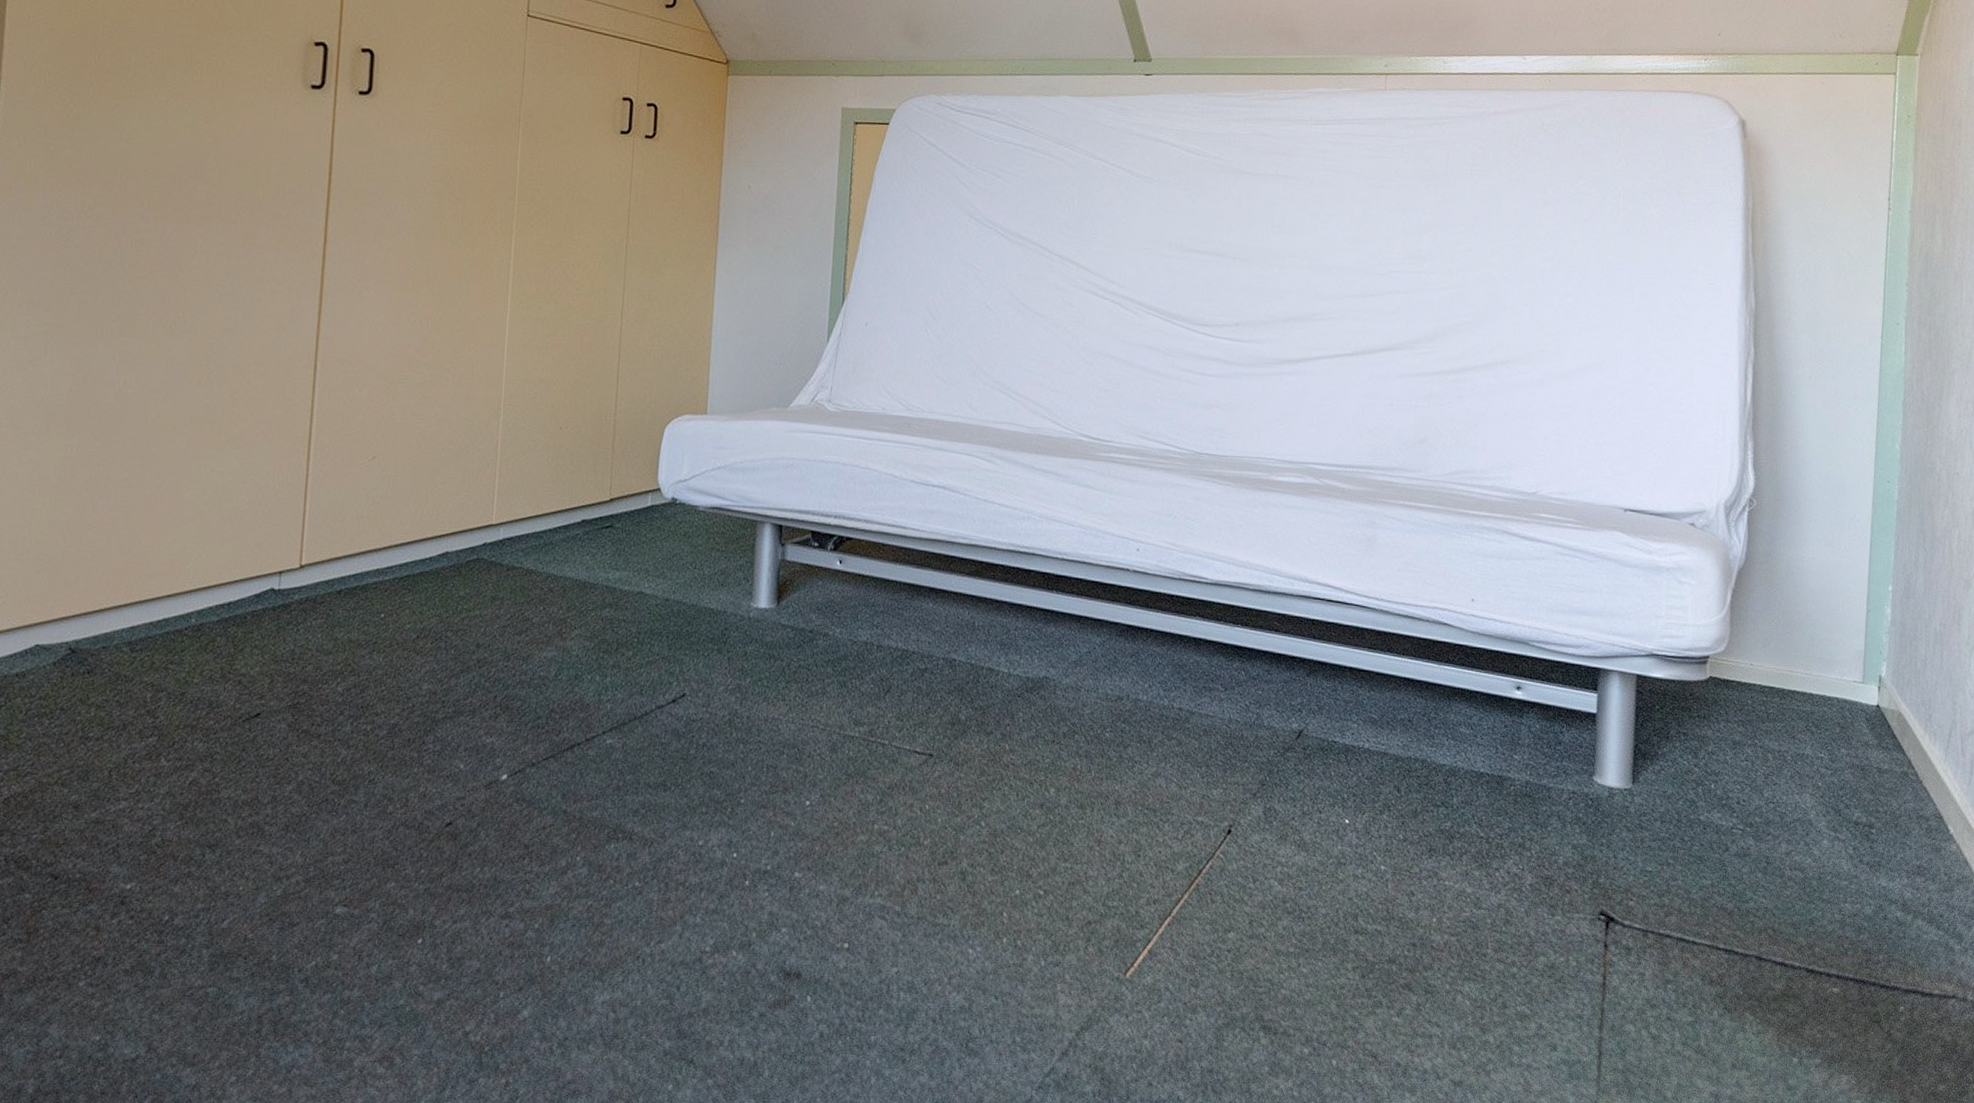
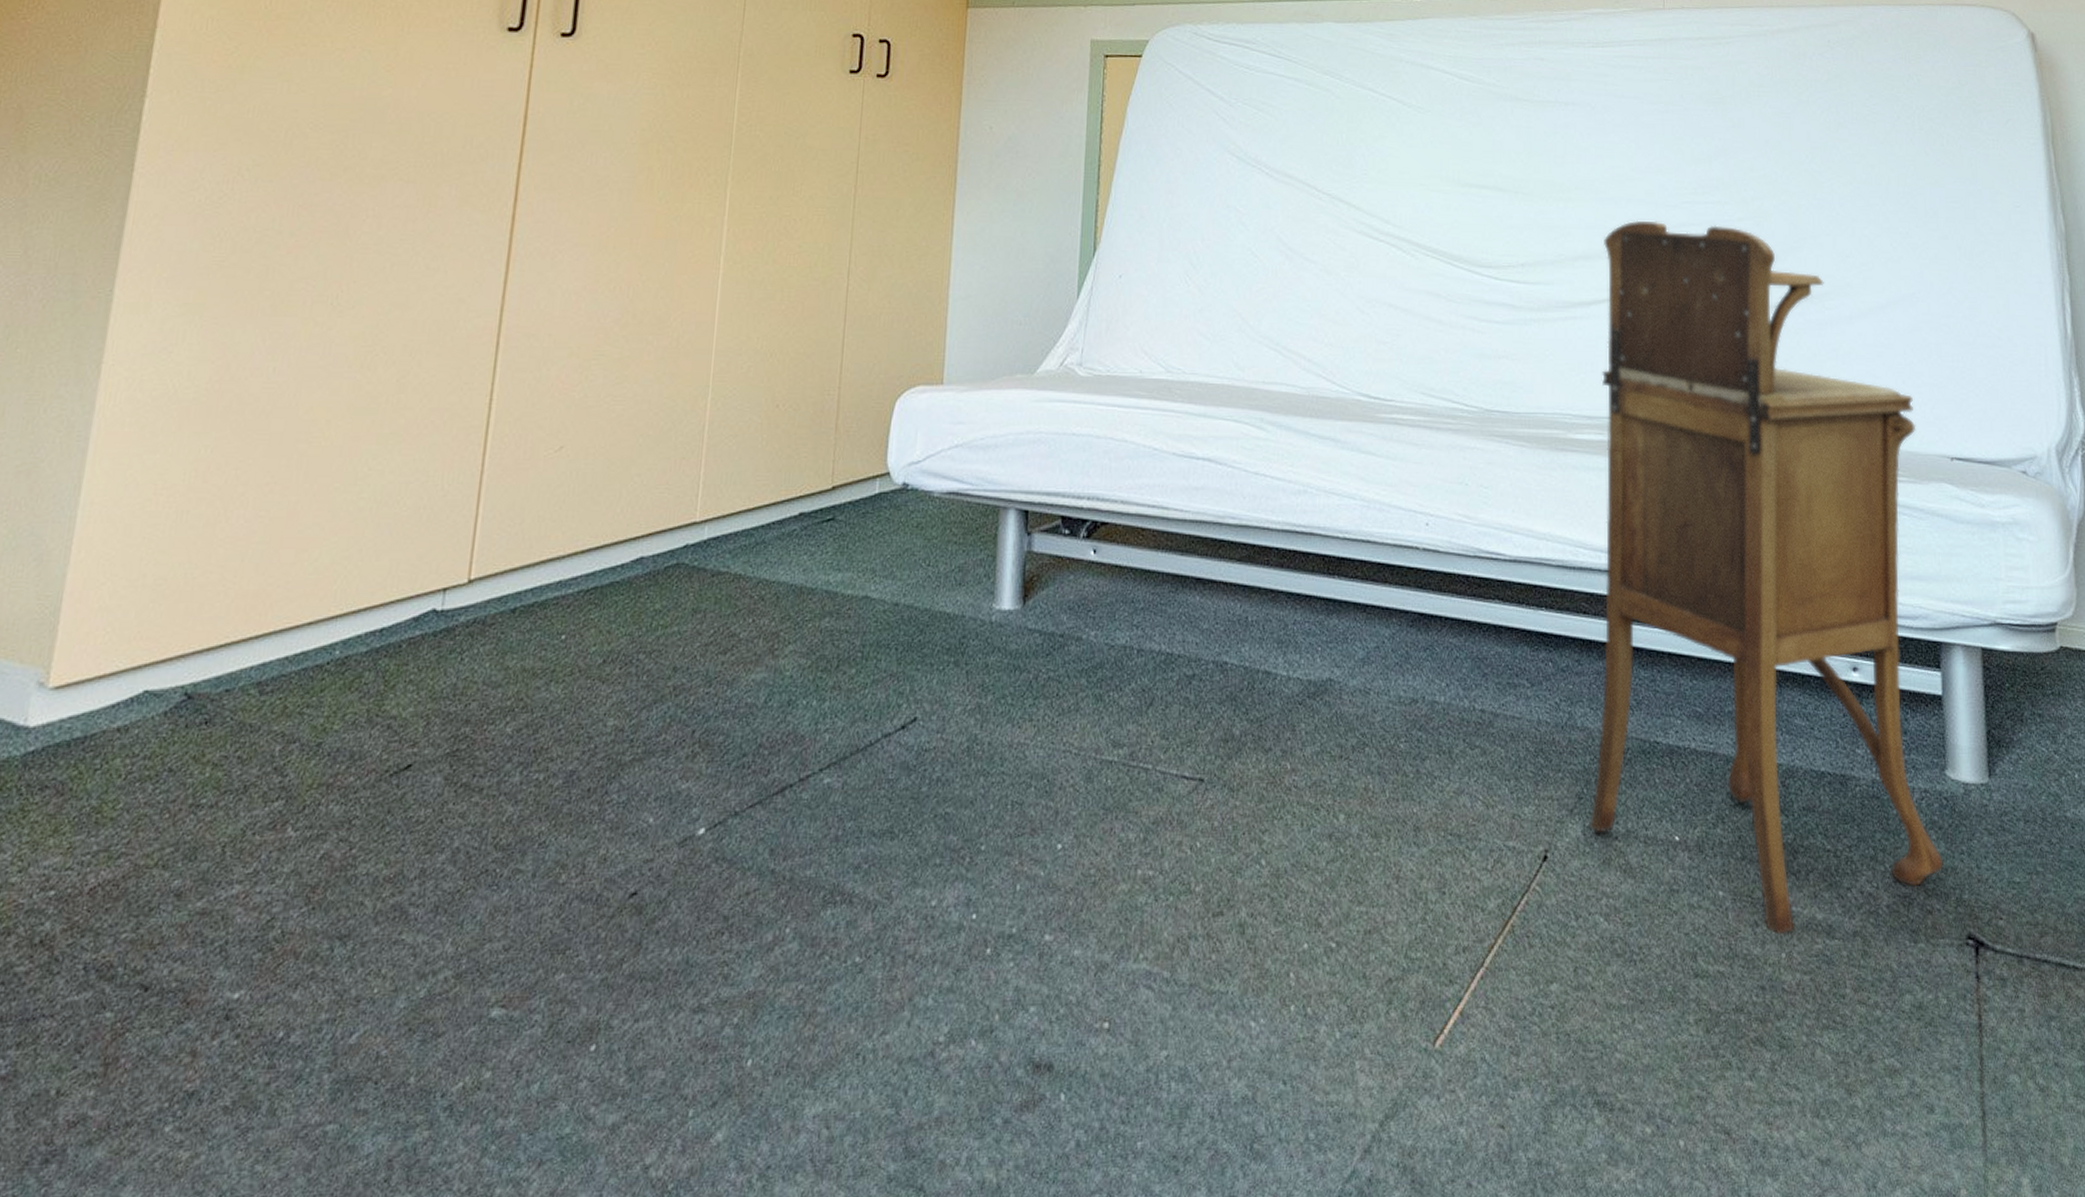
nightstand: none [1270,286,1595,903] -> present [1589,220,1944,935]

